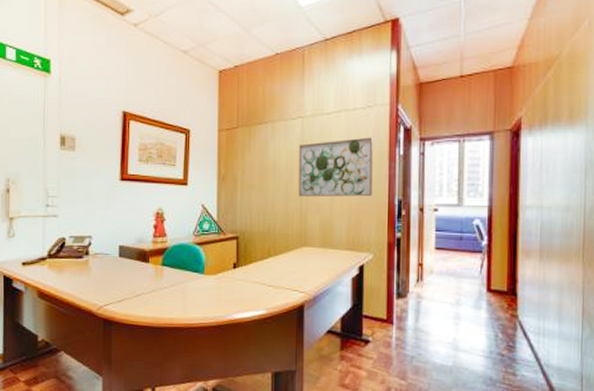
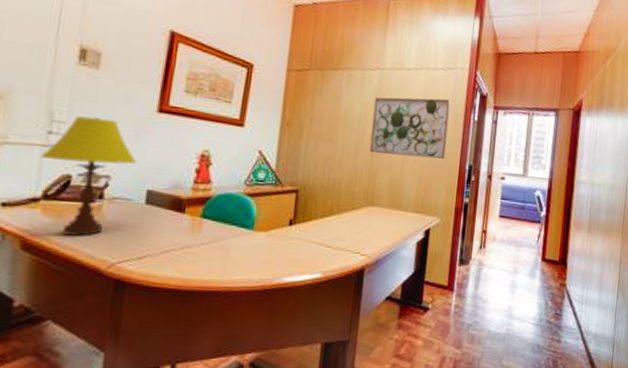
table lamp: none [44,190,109,285] -> present [41,115,137,236]

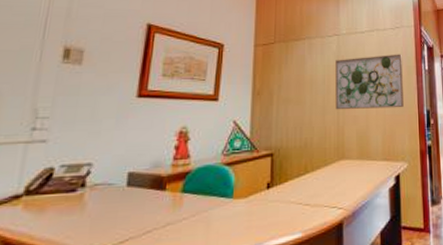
table lamp: present [41,115,137,236] -> none [24,109,118,229]

